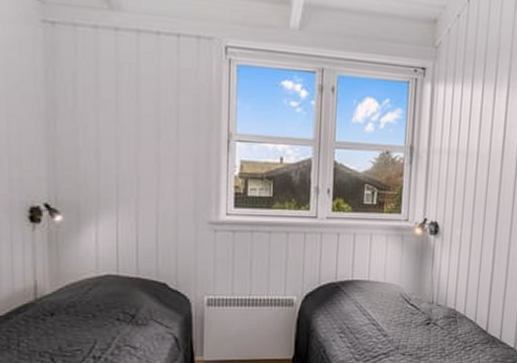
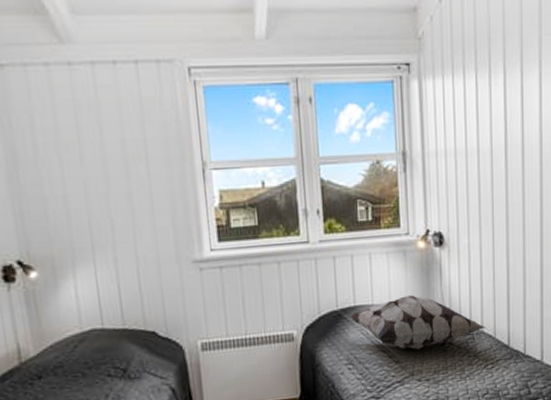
decorative pillow: none [346,276,469,326] -> present [350,295,487,350]

